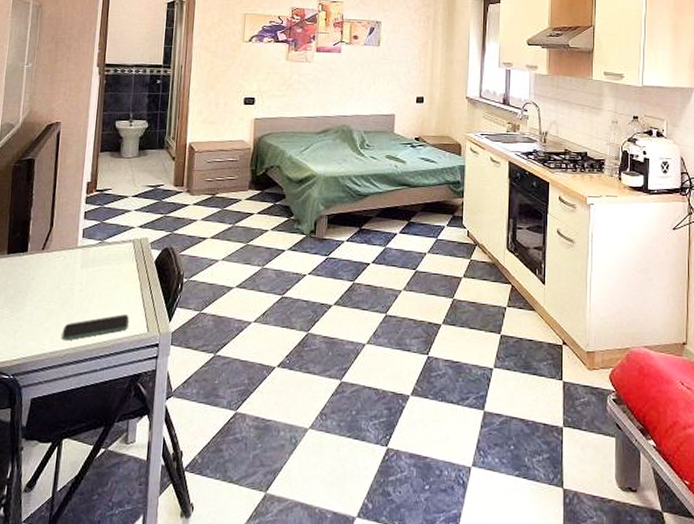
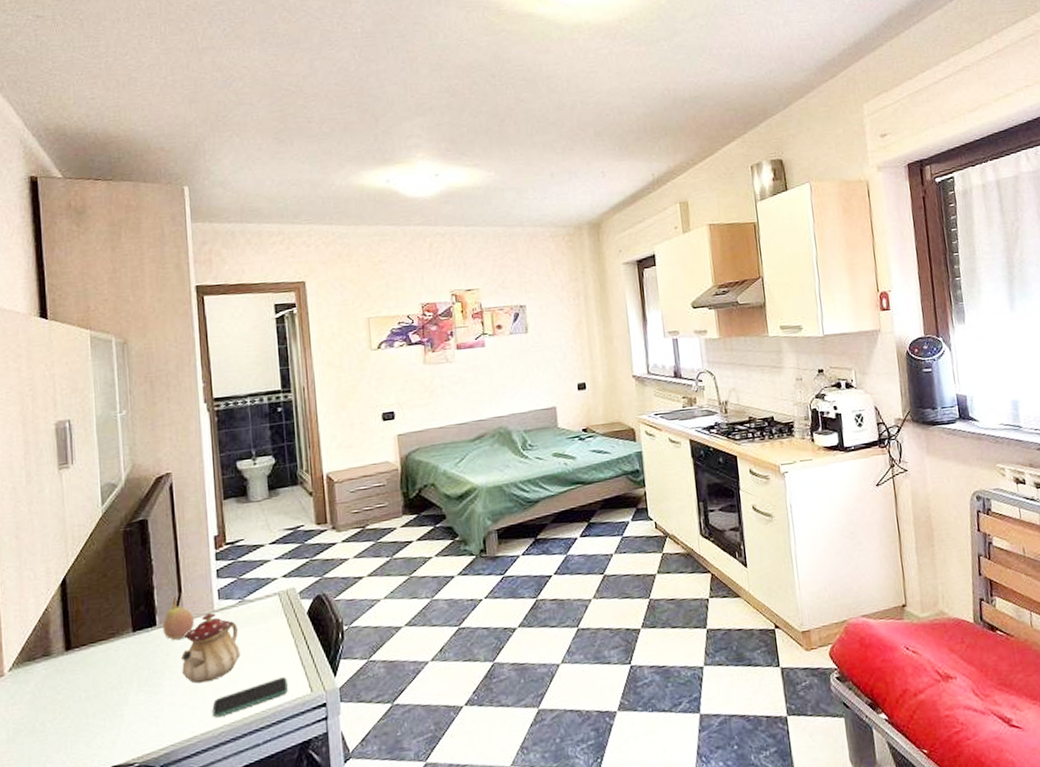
fruit: none [32,230,60,267] -> present [162,597,194,640]
teapot: none [42,248,95,308] -> present [181,613,241,684]

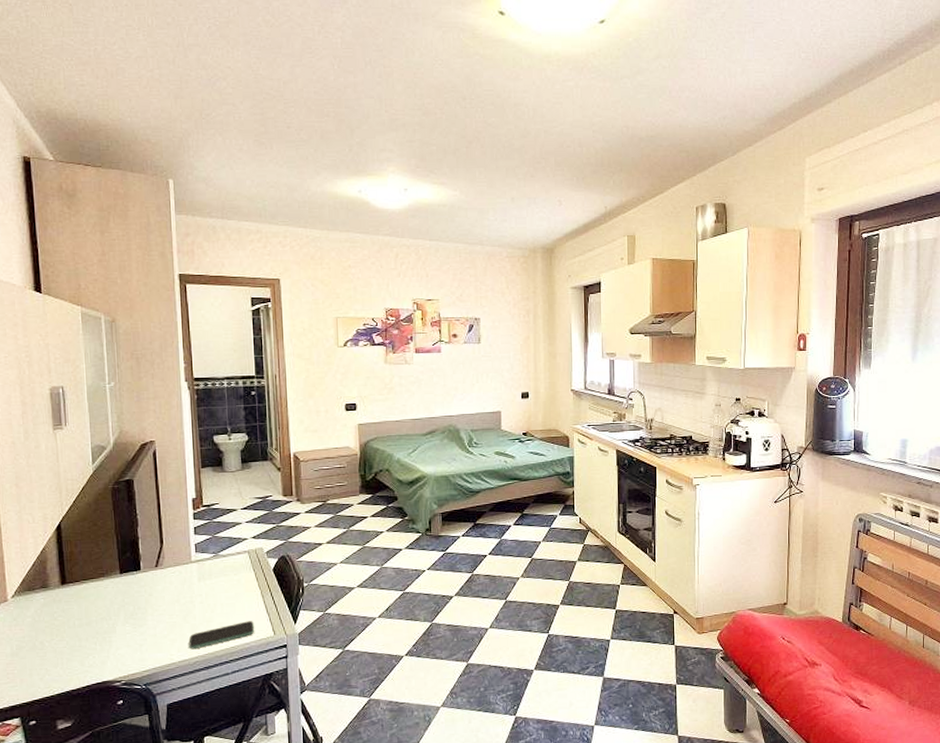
fruit: present [162,597,194,640] -> none [146,548,174,583]
teapot: present [181,613,241,684] -> none [162,563,214,620]

